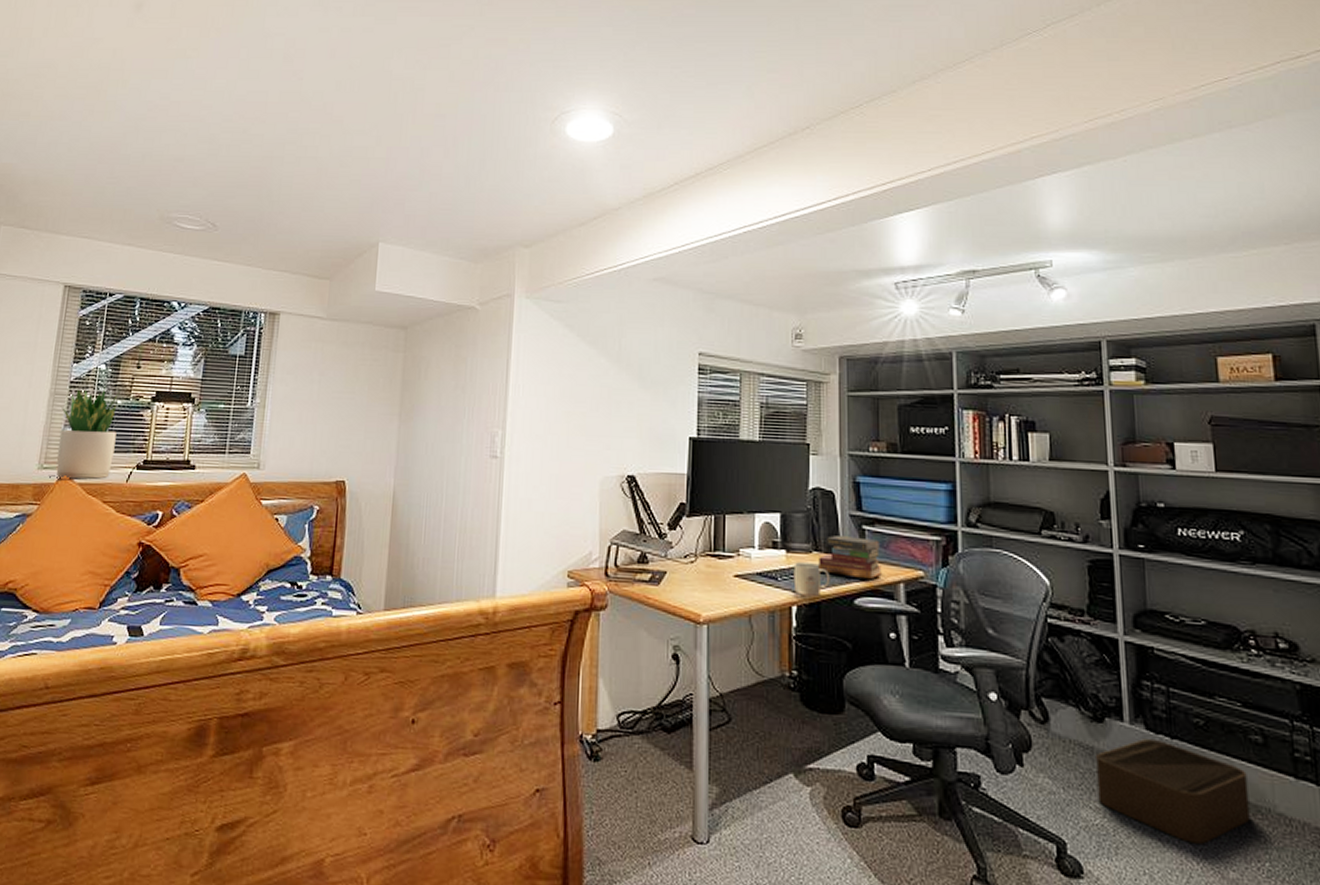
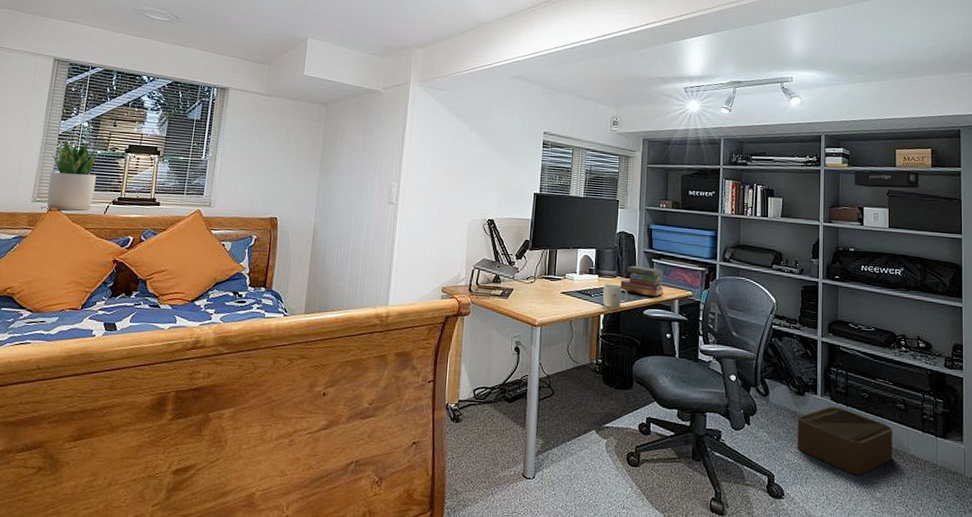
box: none [1156,386,1259,414] -> present [855,170,920,189]

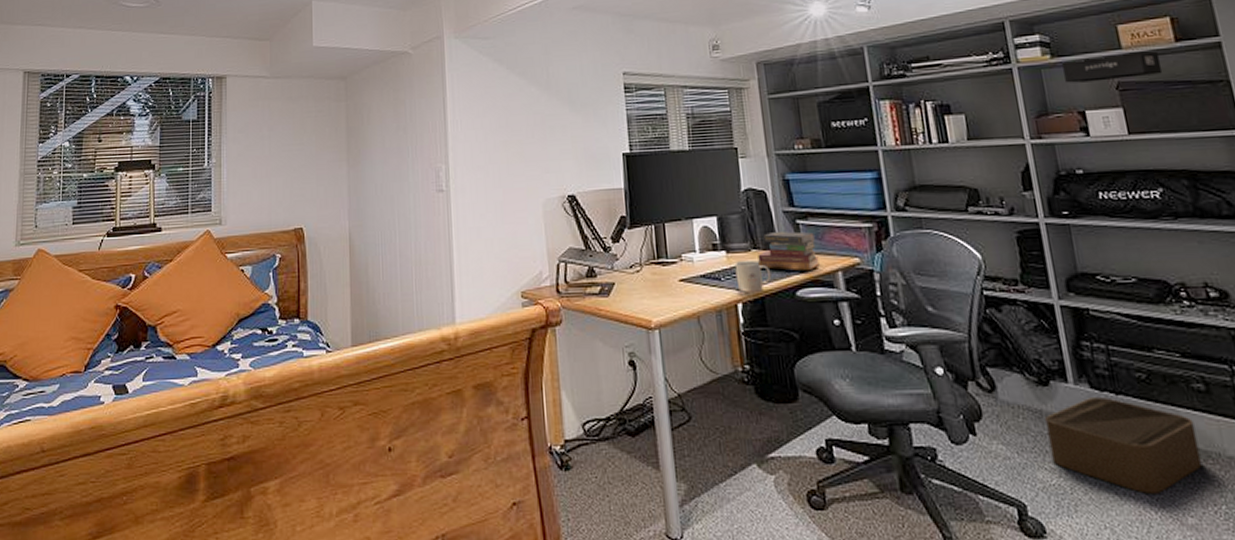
planter: present [47,139,100,211] -> none [31,161,85,253]

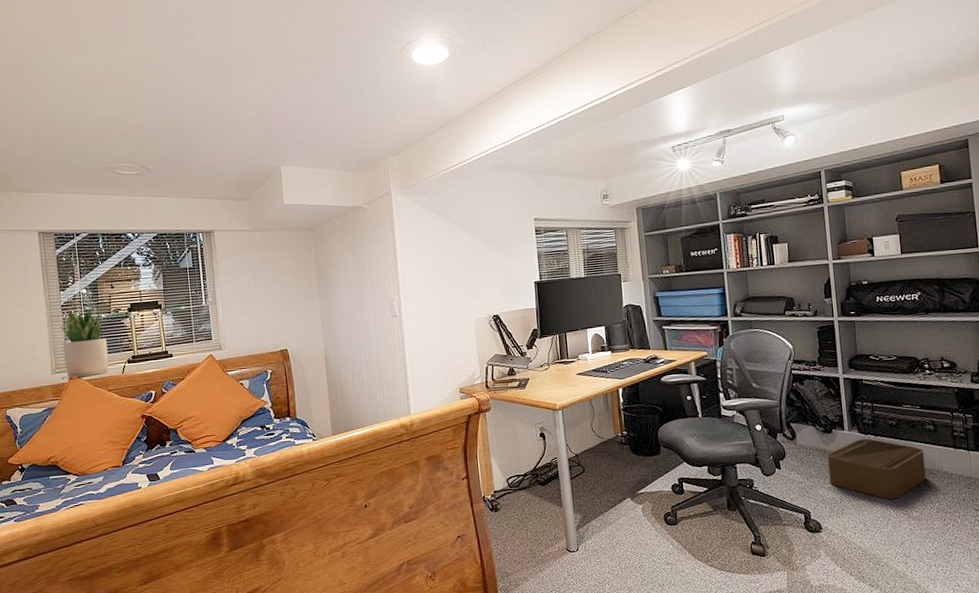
planter: none [31,161,85,253] -> present [58,305,109,379]
mug: present [735,261,772,292] -> none [617,357,644,380]
books: present [758,231,820,272] -> none [634,334,678,363]
box: present [1062,49,1163,83] -> none [860,189,930,217]

